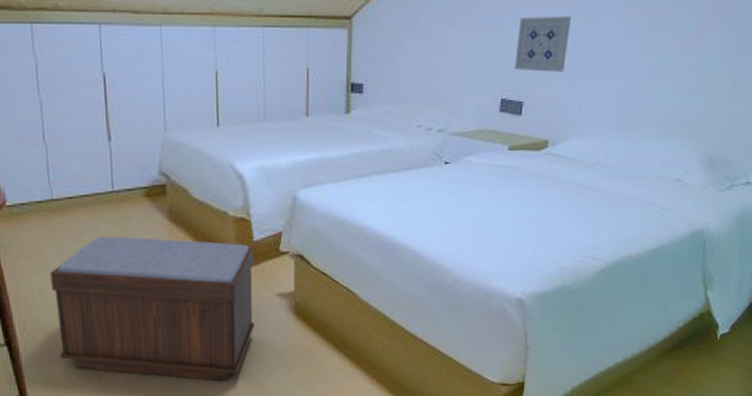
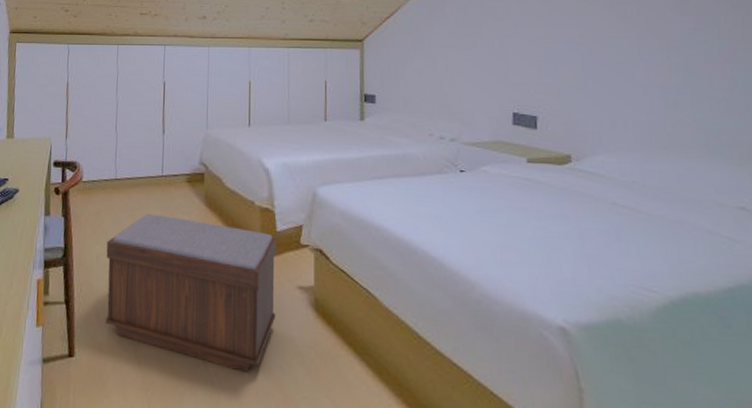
wall art: present [514,15,571,72] -> none [522,38,578,90]

